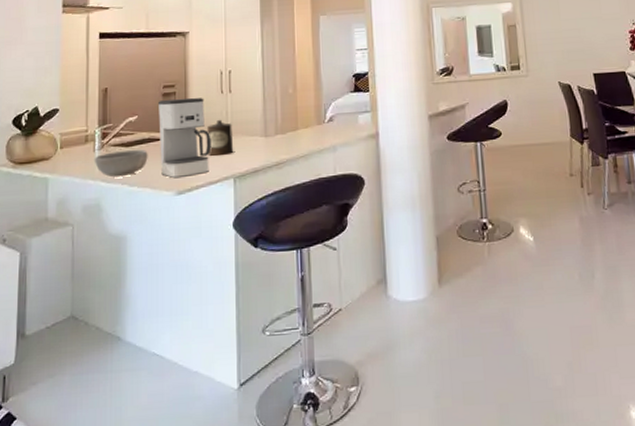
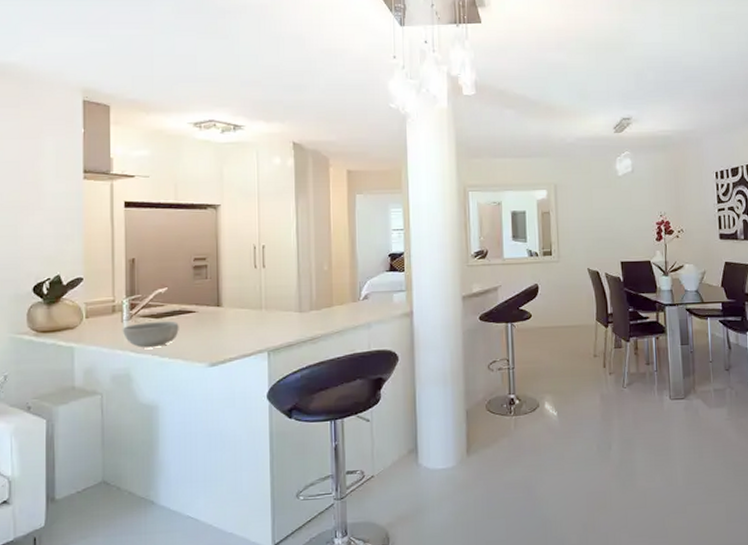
coffee maker: present [159,98,212,179] -> none [189,272,245,351]
canister: present [207,119,234,156] -> none [240,293,268,329]

